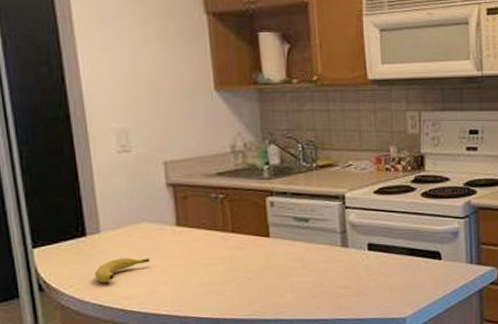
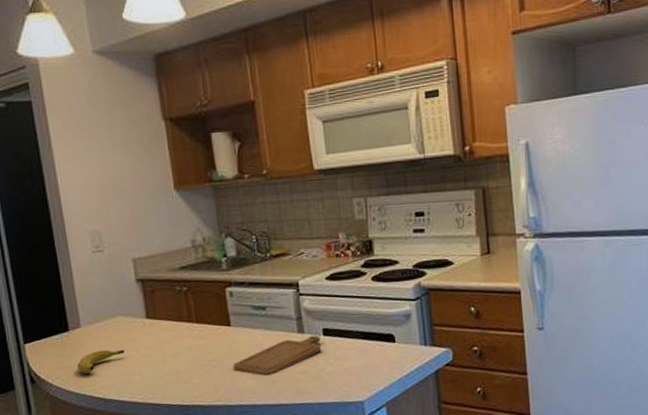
chopping board: none [270,250,365,290] -> present [232,335,321,376]

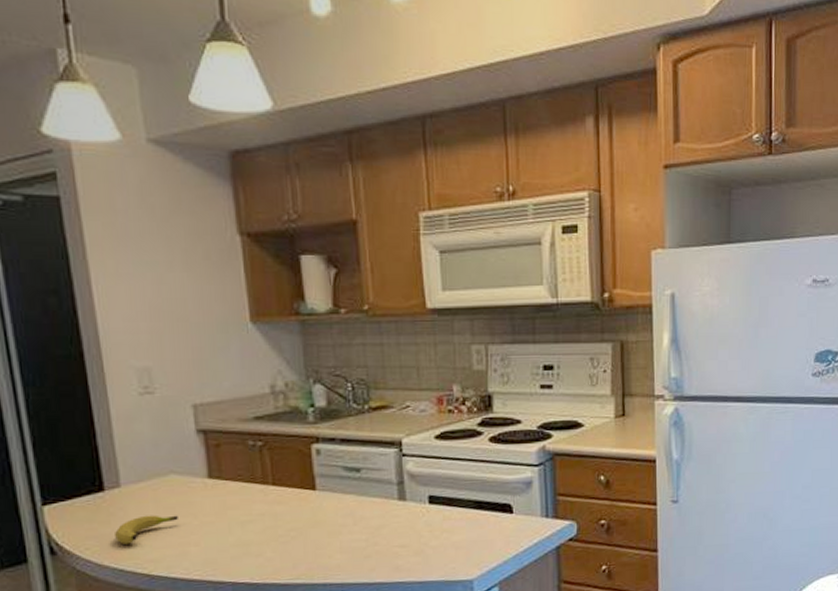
chopping board: present [232,335,321,376] -> none [317,503,426,550]

